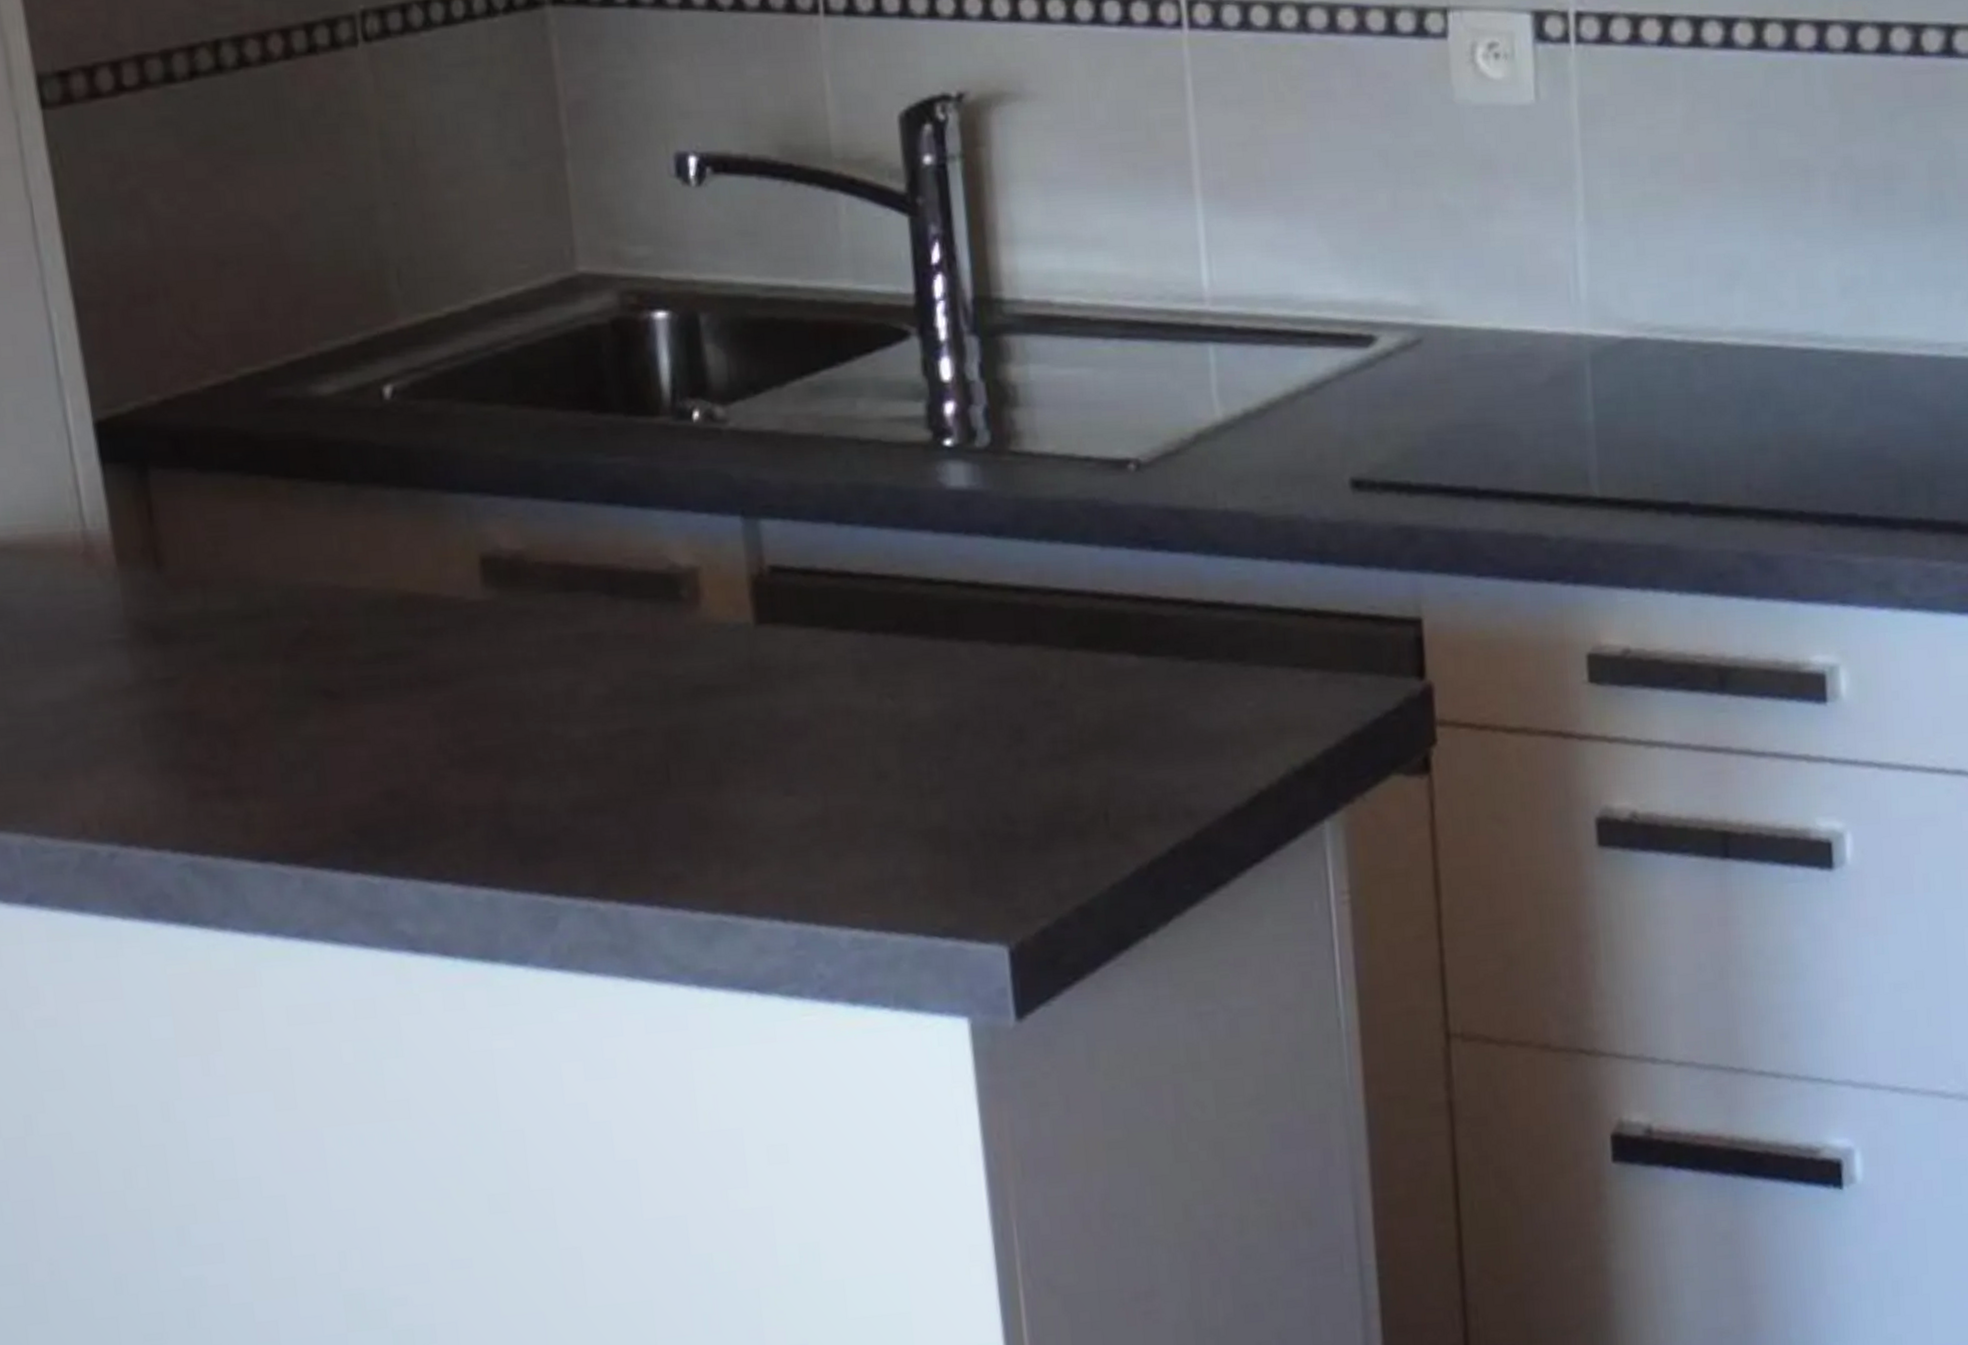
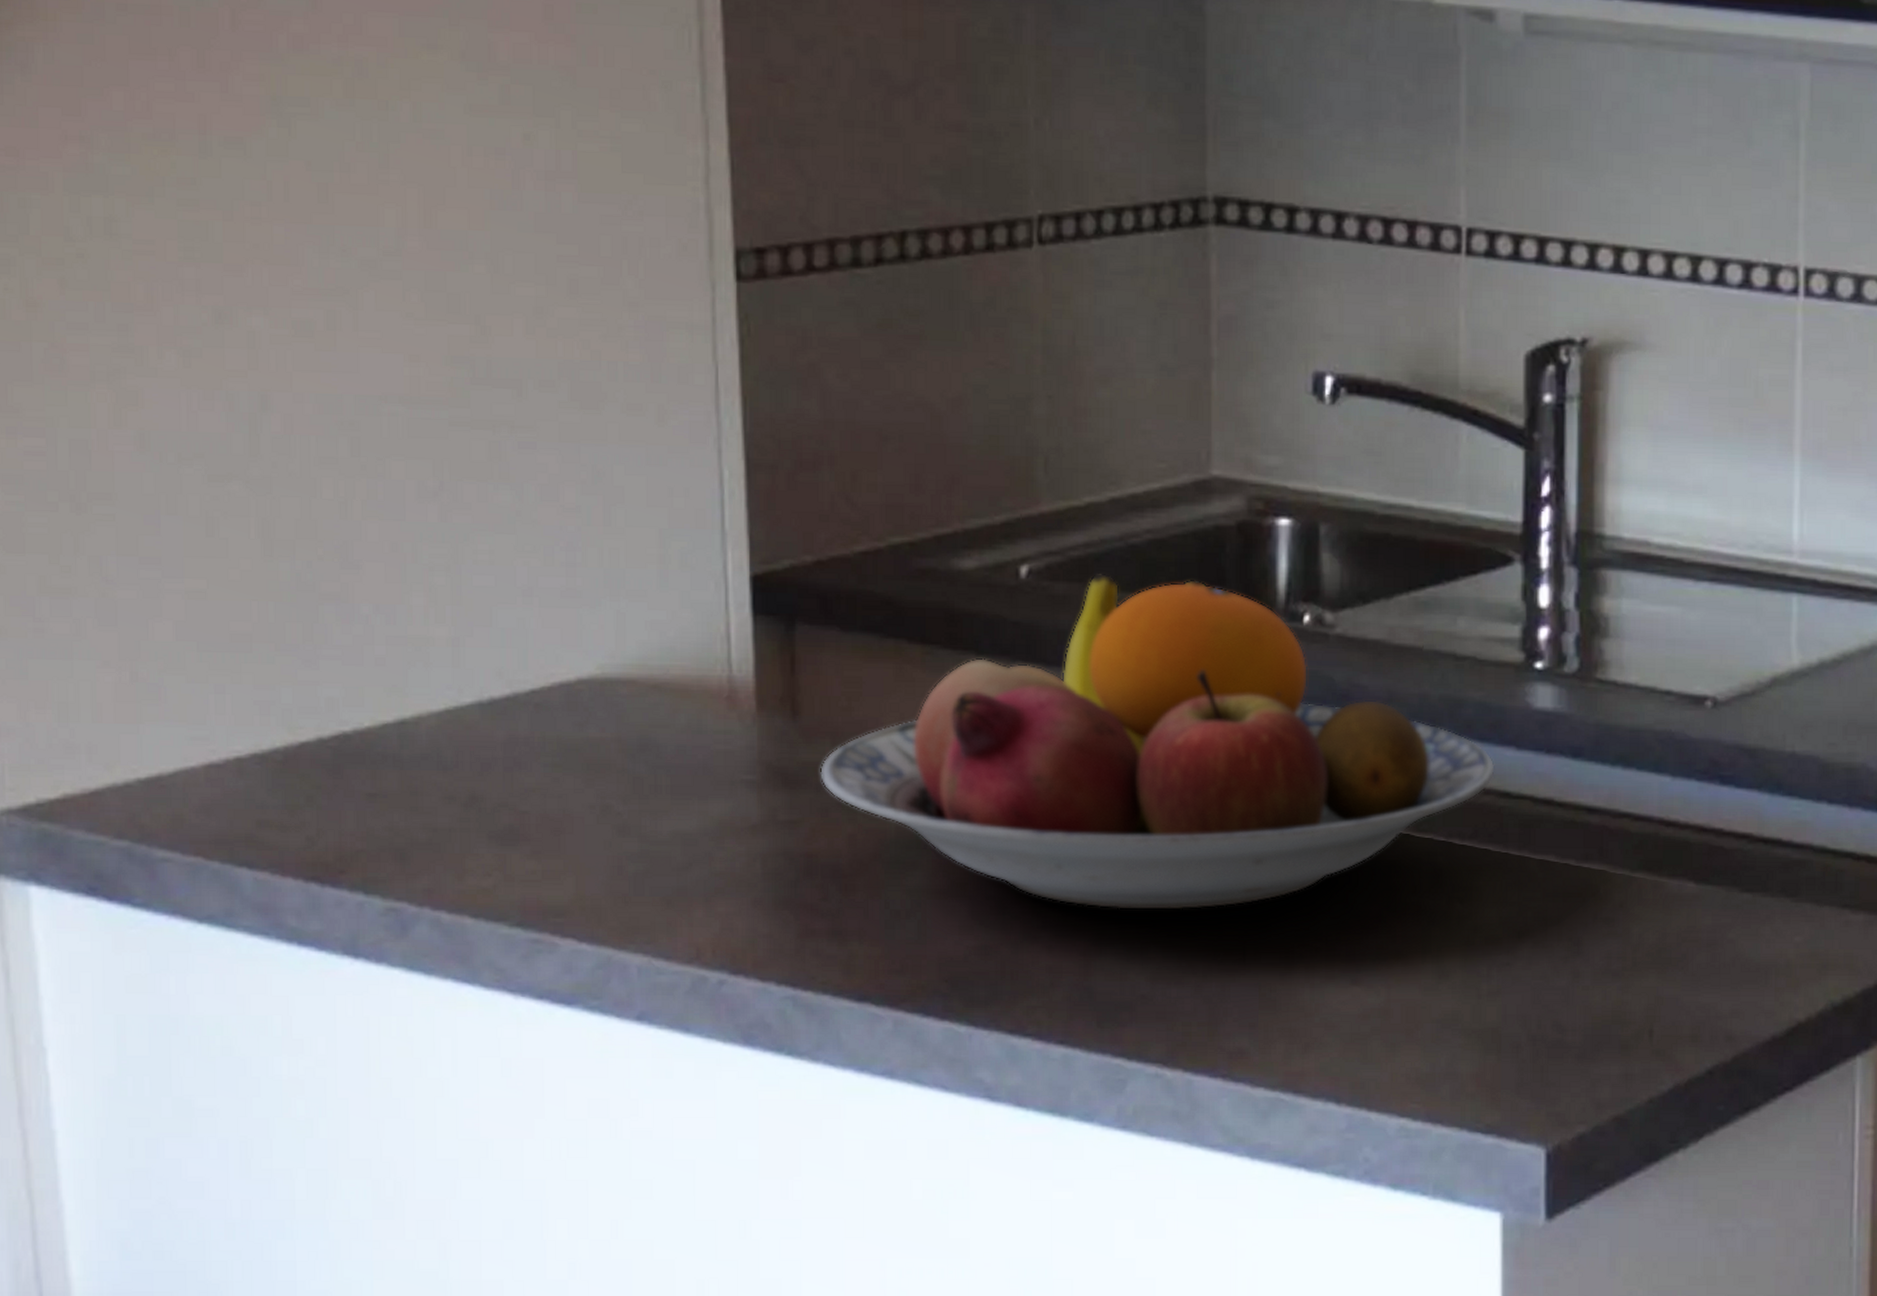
fruit bowl: none [192,384,914,741] -> present [820,572,1496,911]

